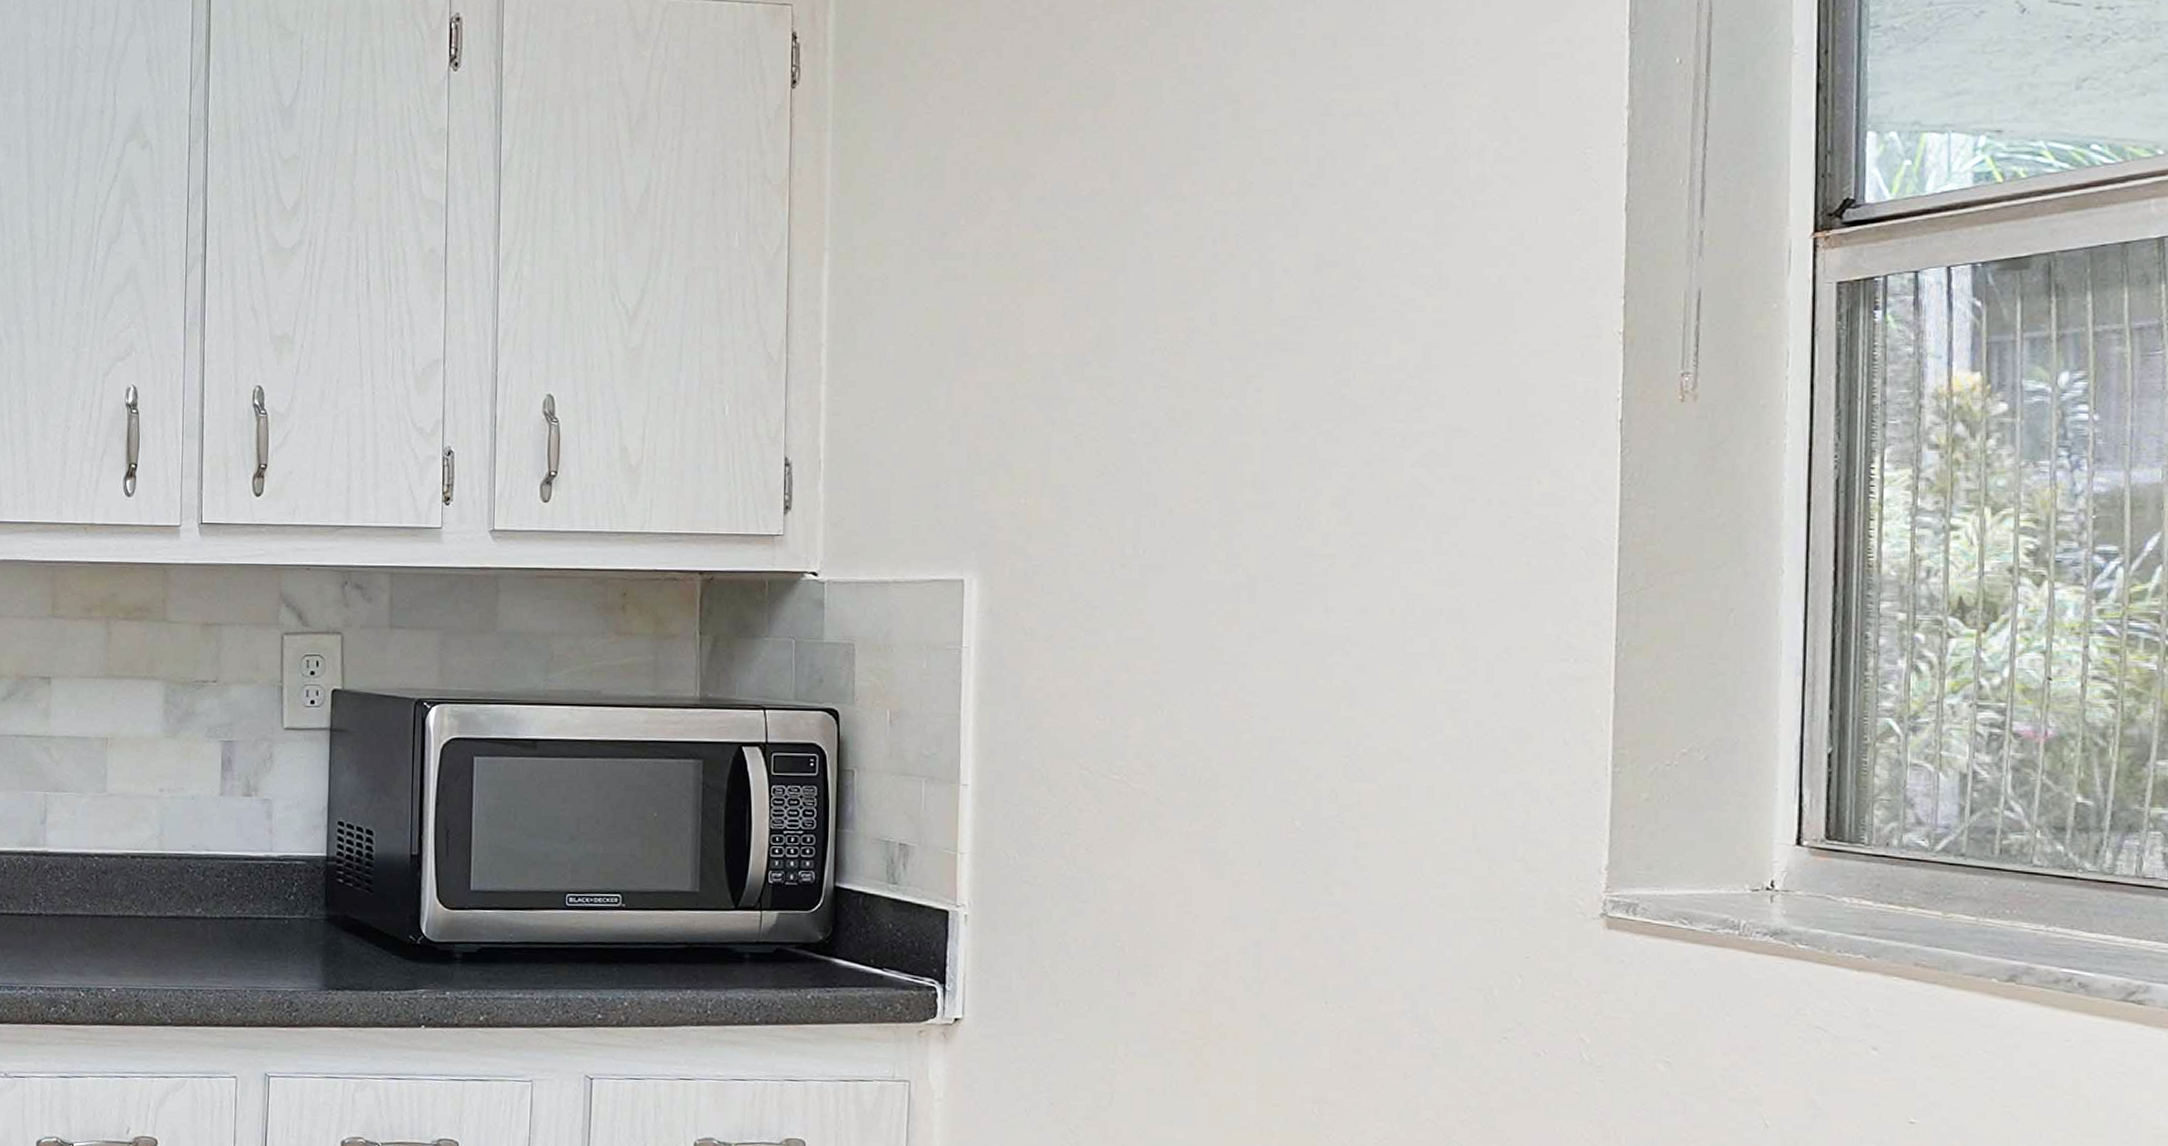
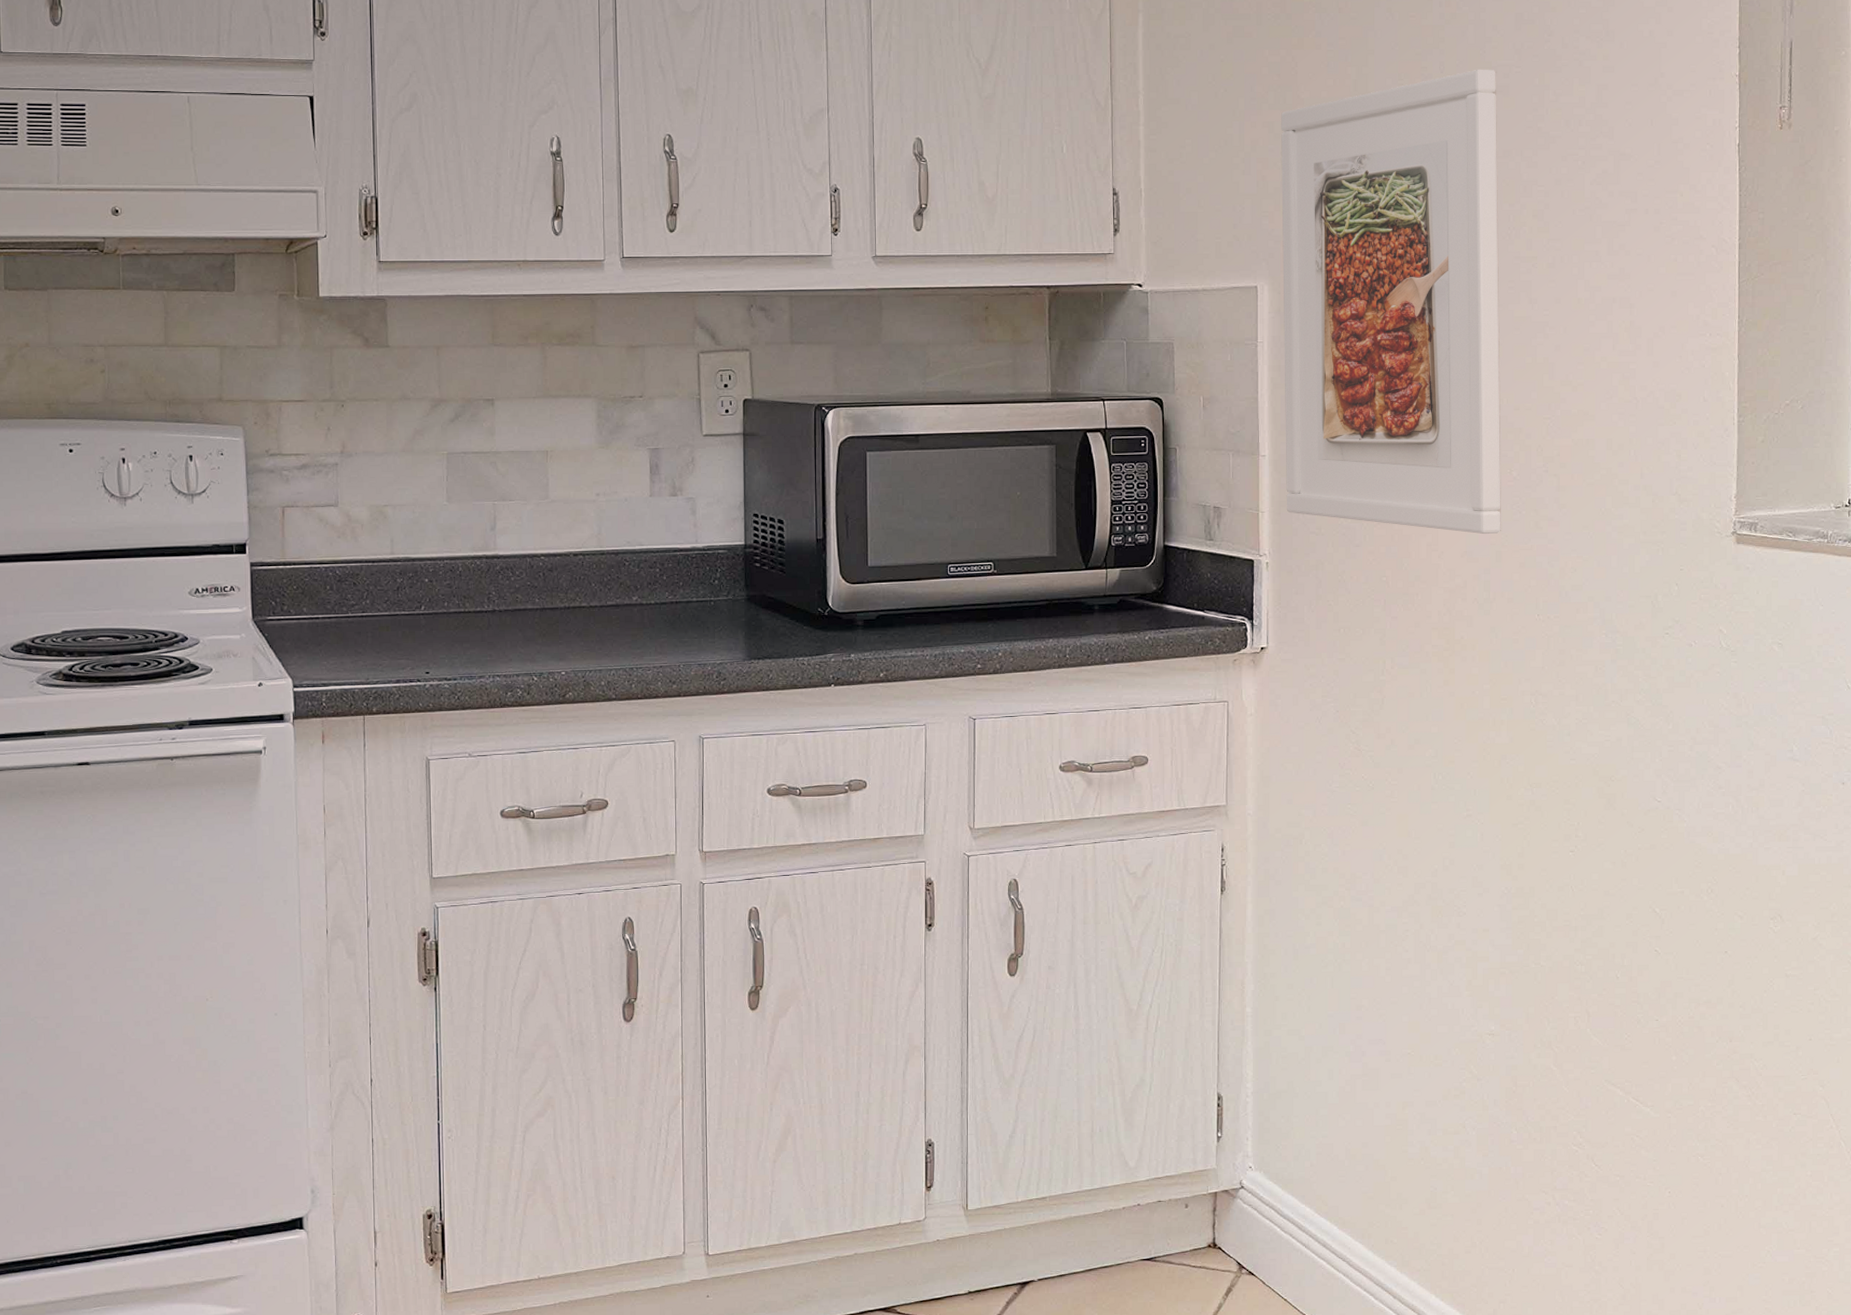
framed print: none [992,321,1288,898] -> present [1281,69,1502,535]

